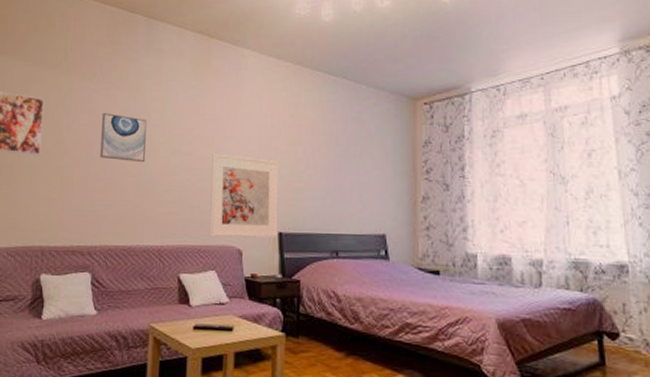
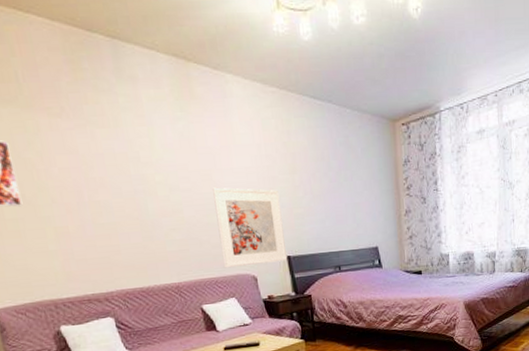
wall art: present [100,112,147,163] -> none [82,152,145,204]

